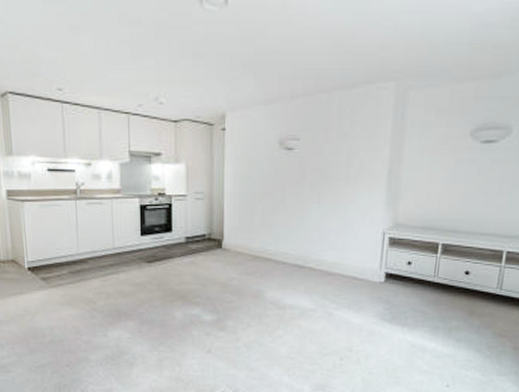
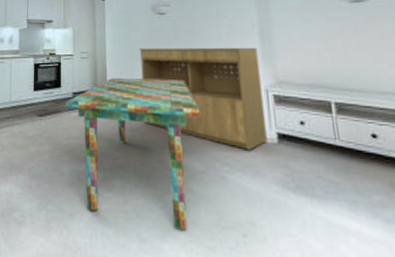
dining table: none [178,220,317,359] -> present [66,77,200,230]
bookcase: none [260,188,383,289] -> present [139,47,267,151]

